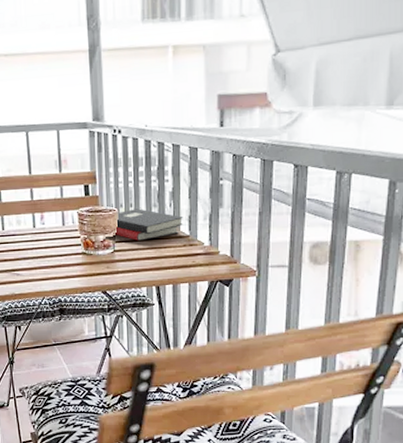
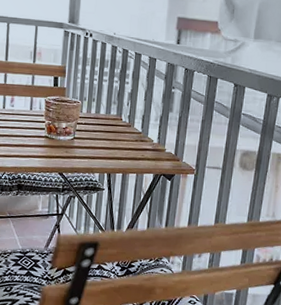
hardback book: present [113,208,184,241] -> none [75,103,138,132]

